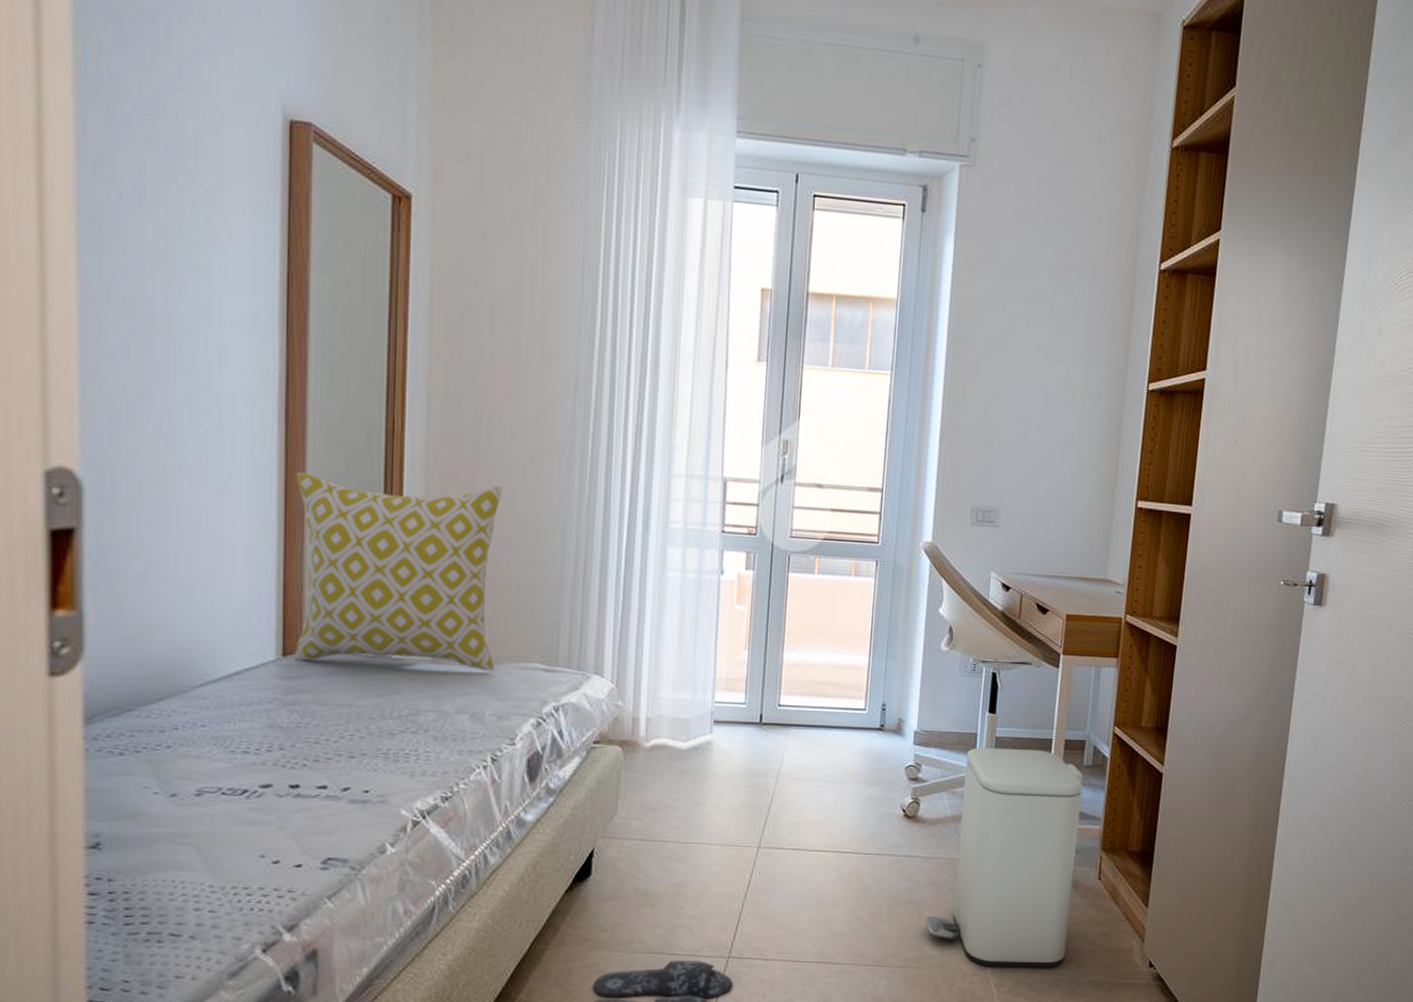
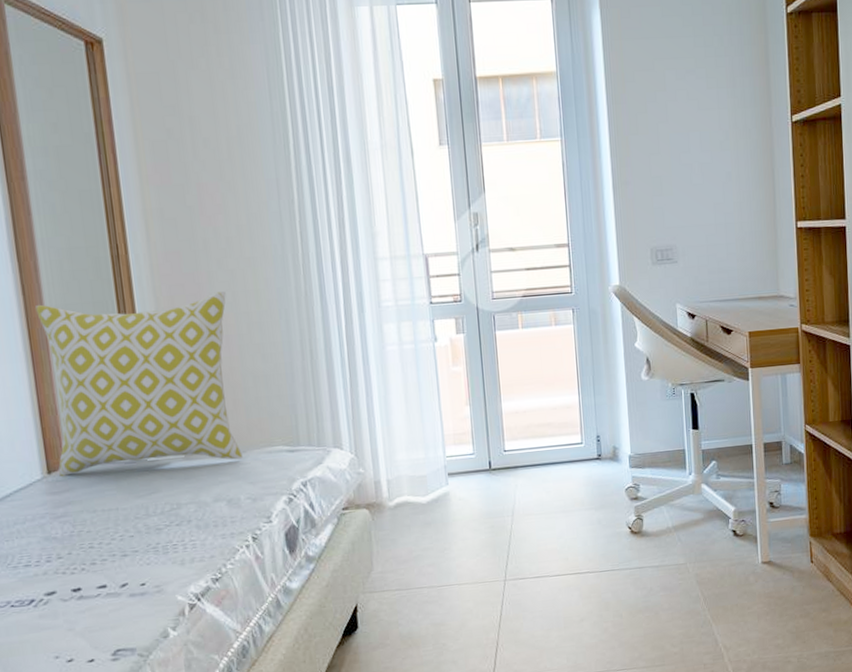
pedal bin: present [925,747,1083,968] -> none [663,455,791,655]

